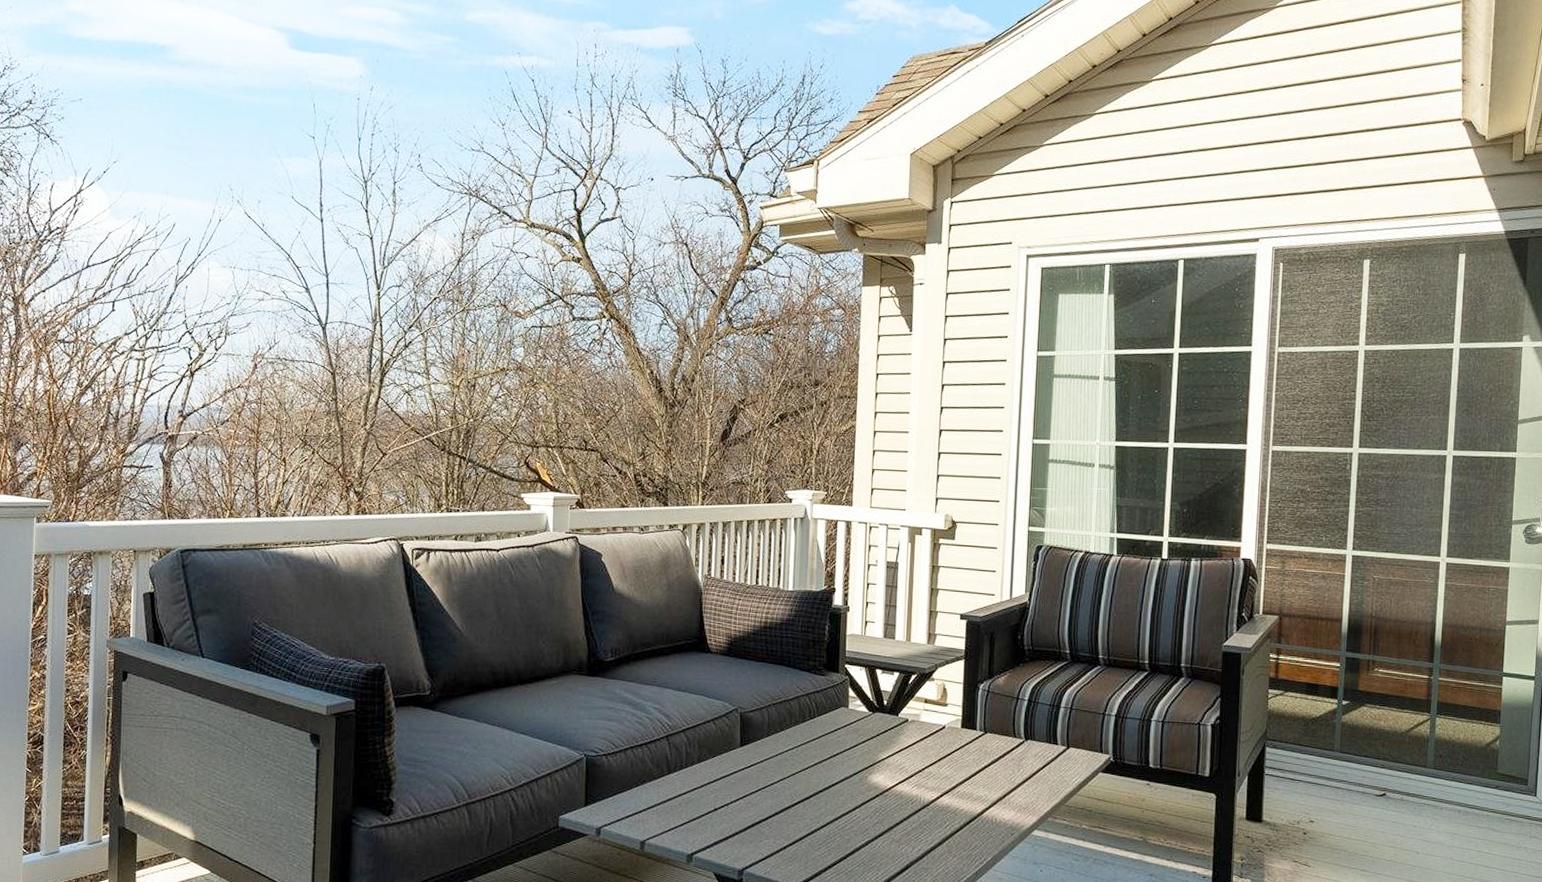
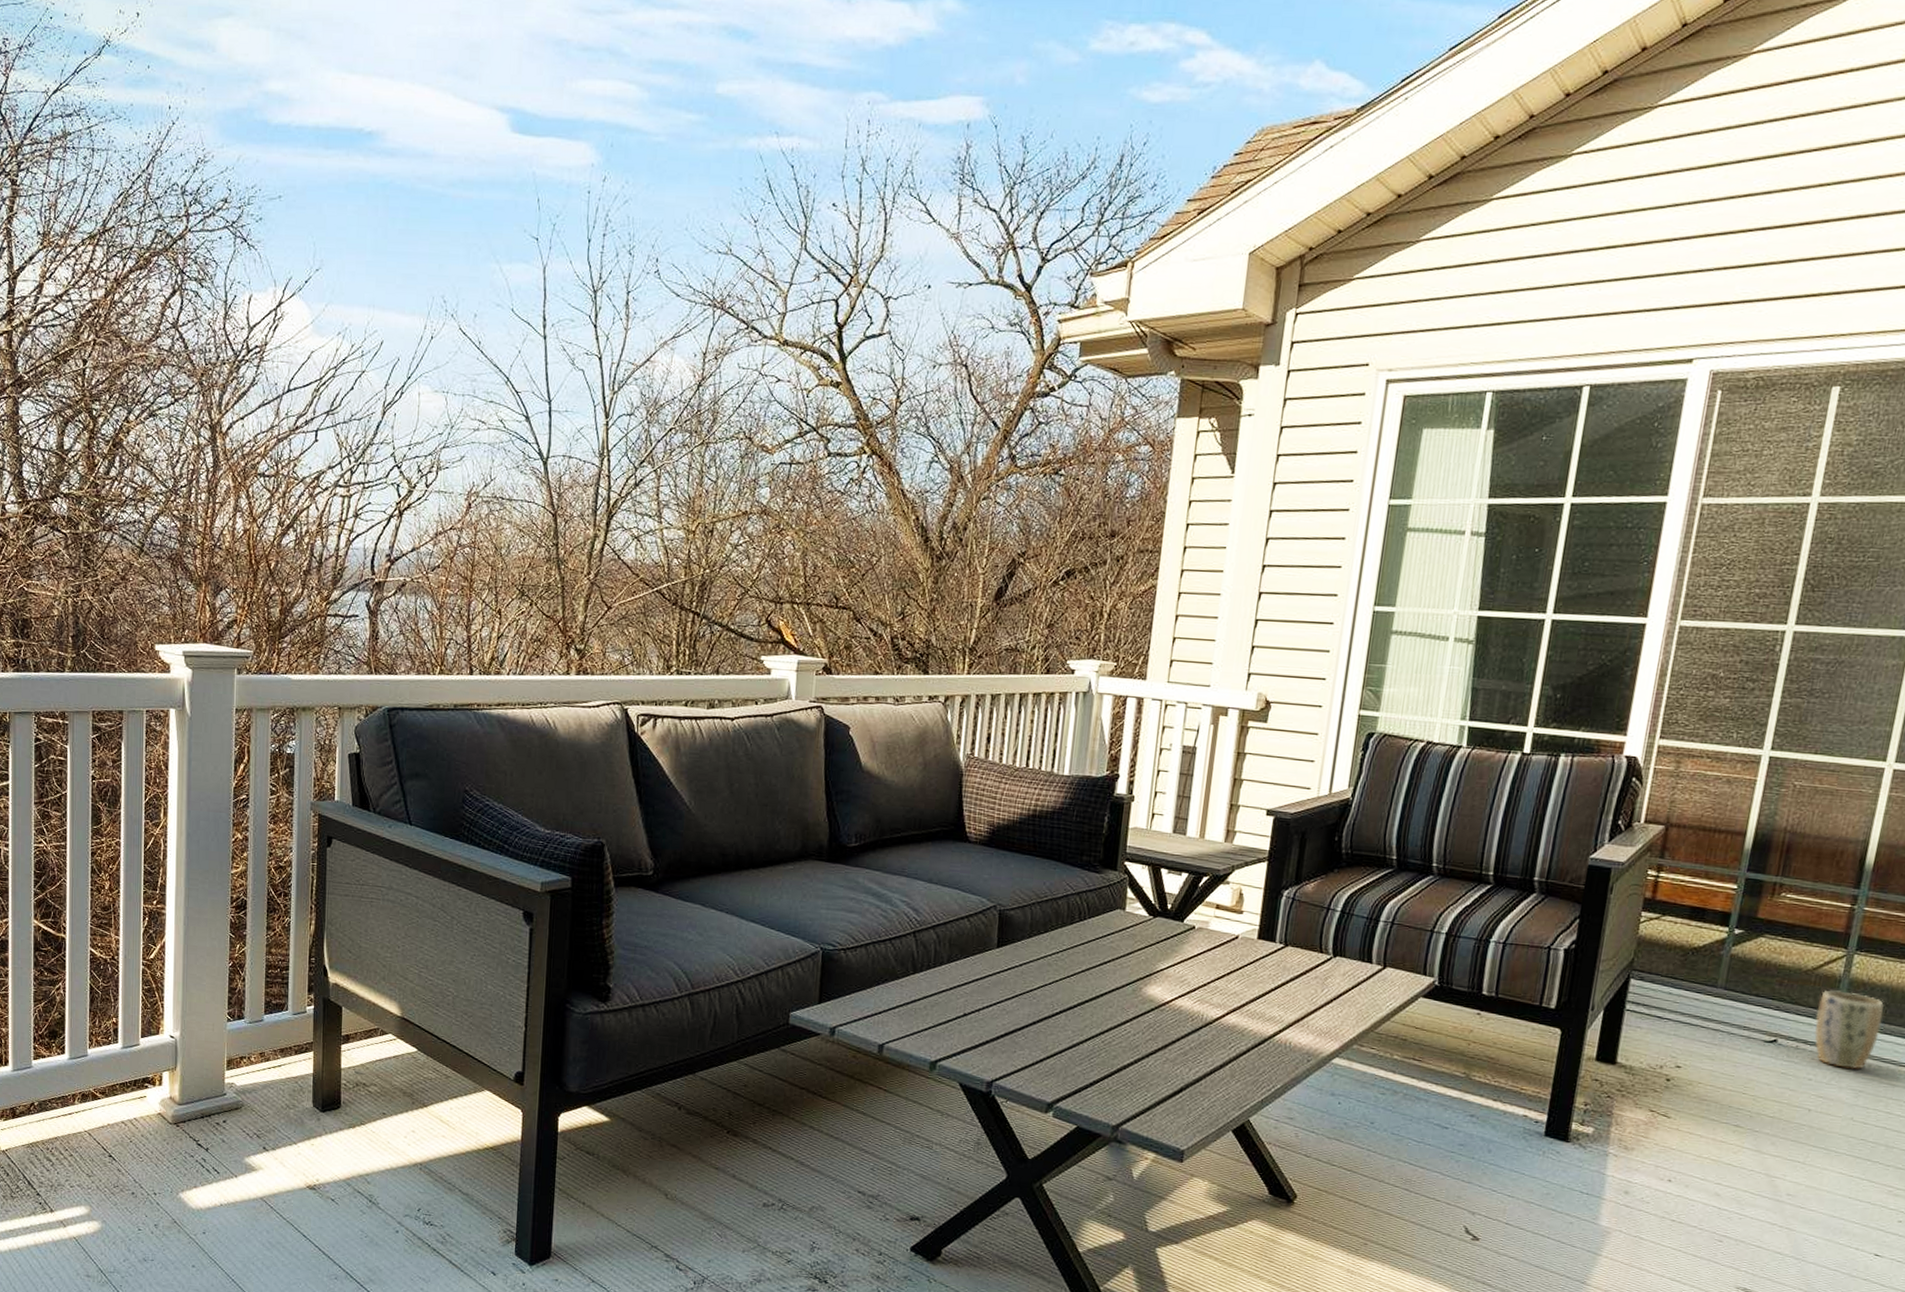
plant pot: none [1413,749,1464,815] -> present [1814,990,1884,1069]

